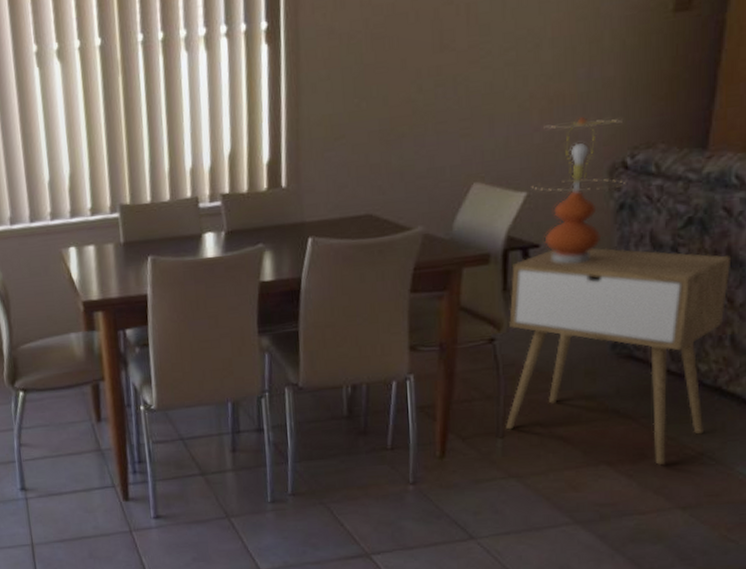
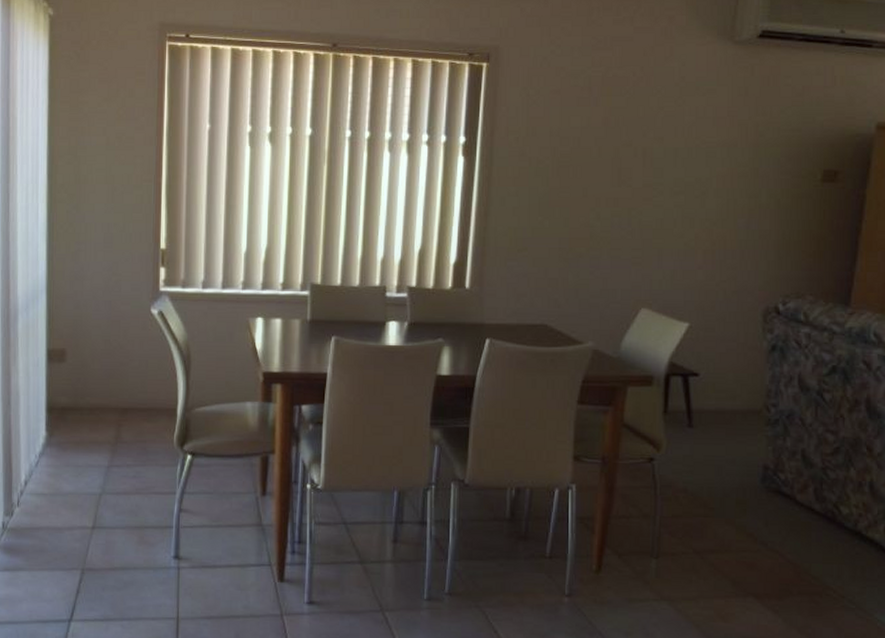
nightstand: present [506,247,732,466] -> none [661,380,871,604]
table lamp: present [531,117,627,264] -> none [693,262,778,395]

